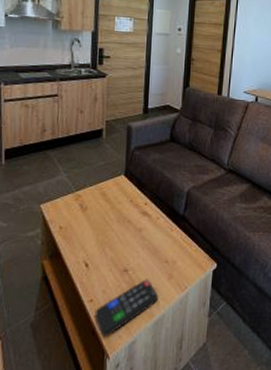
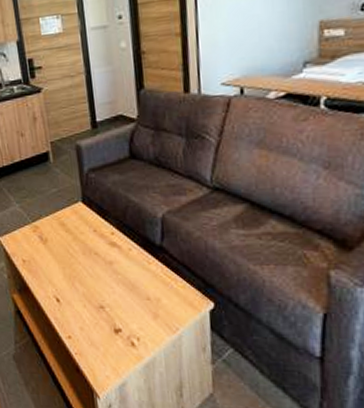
remote control: present [94,279,159,338] -> none [75,317,145,376]

